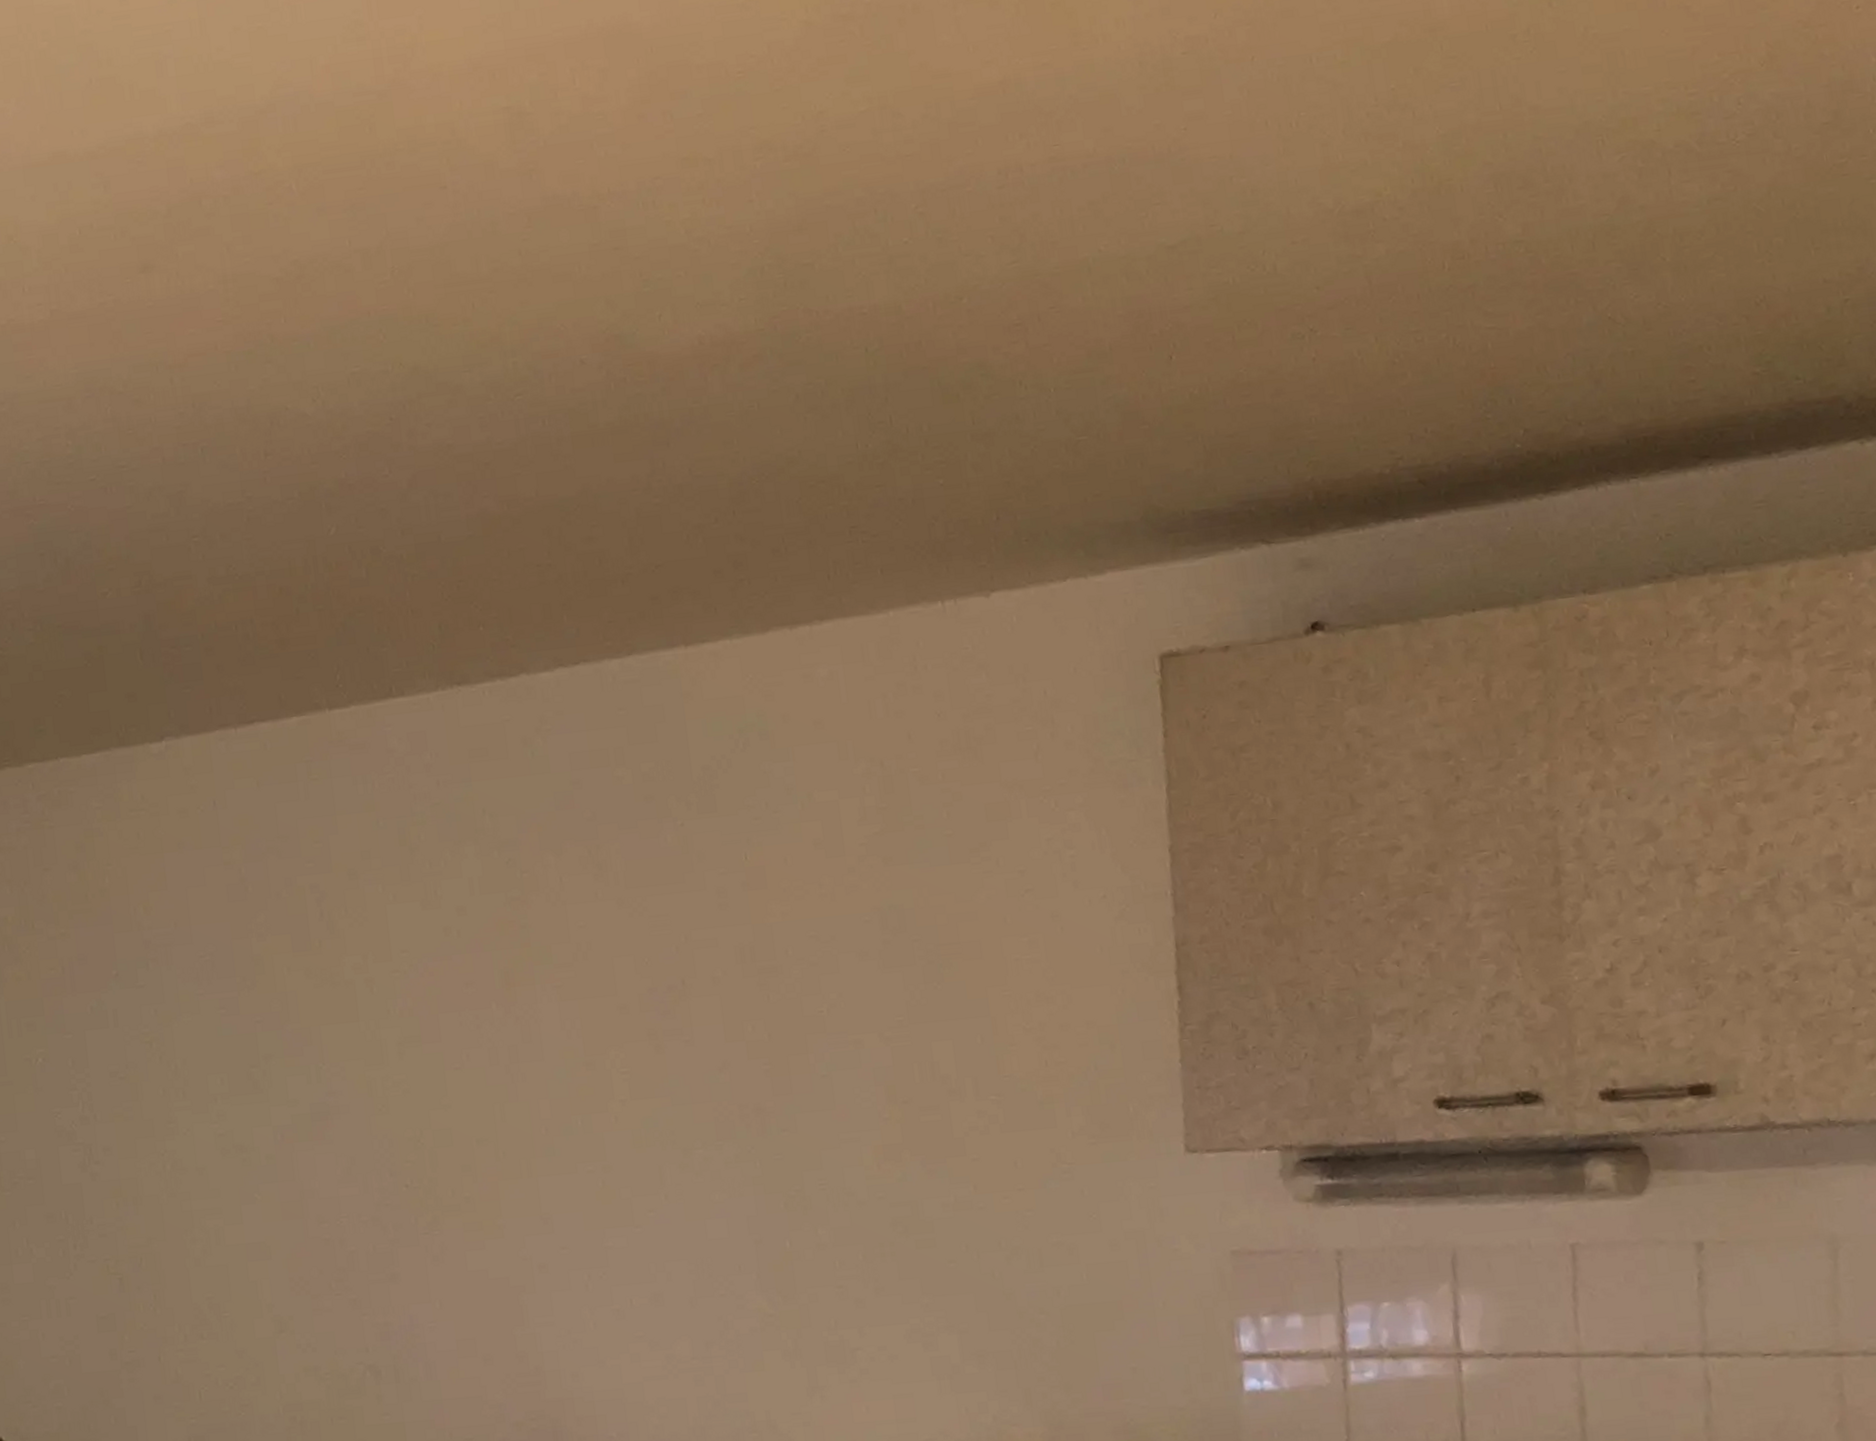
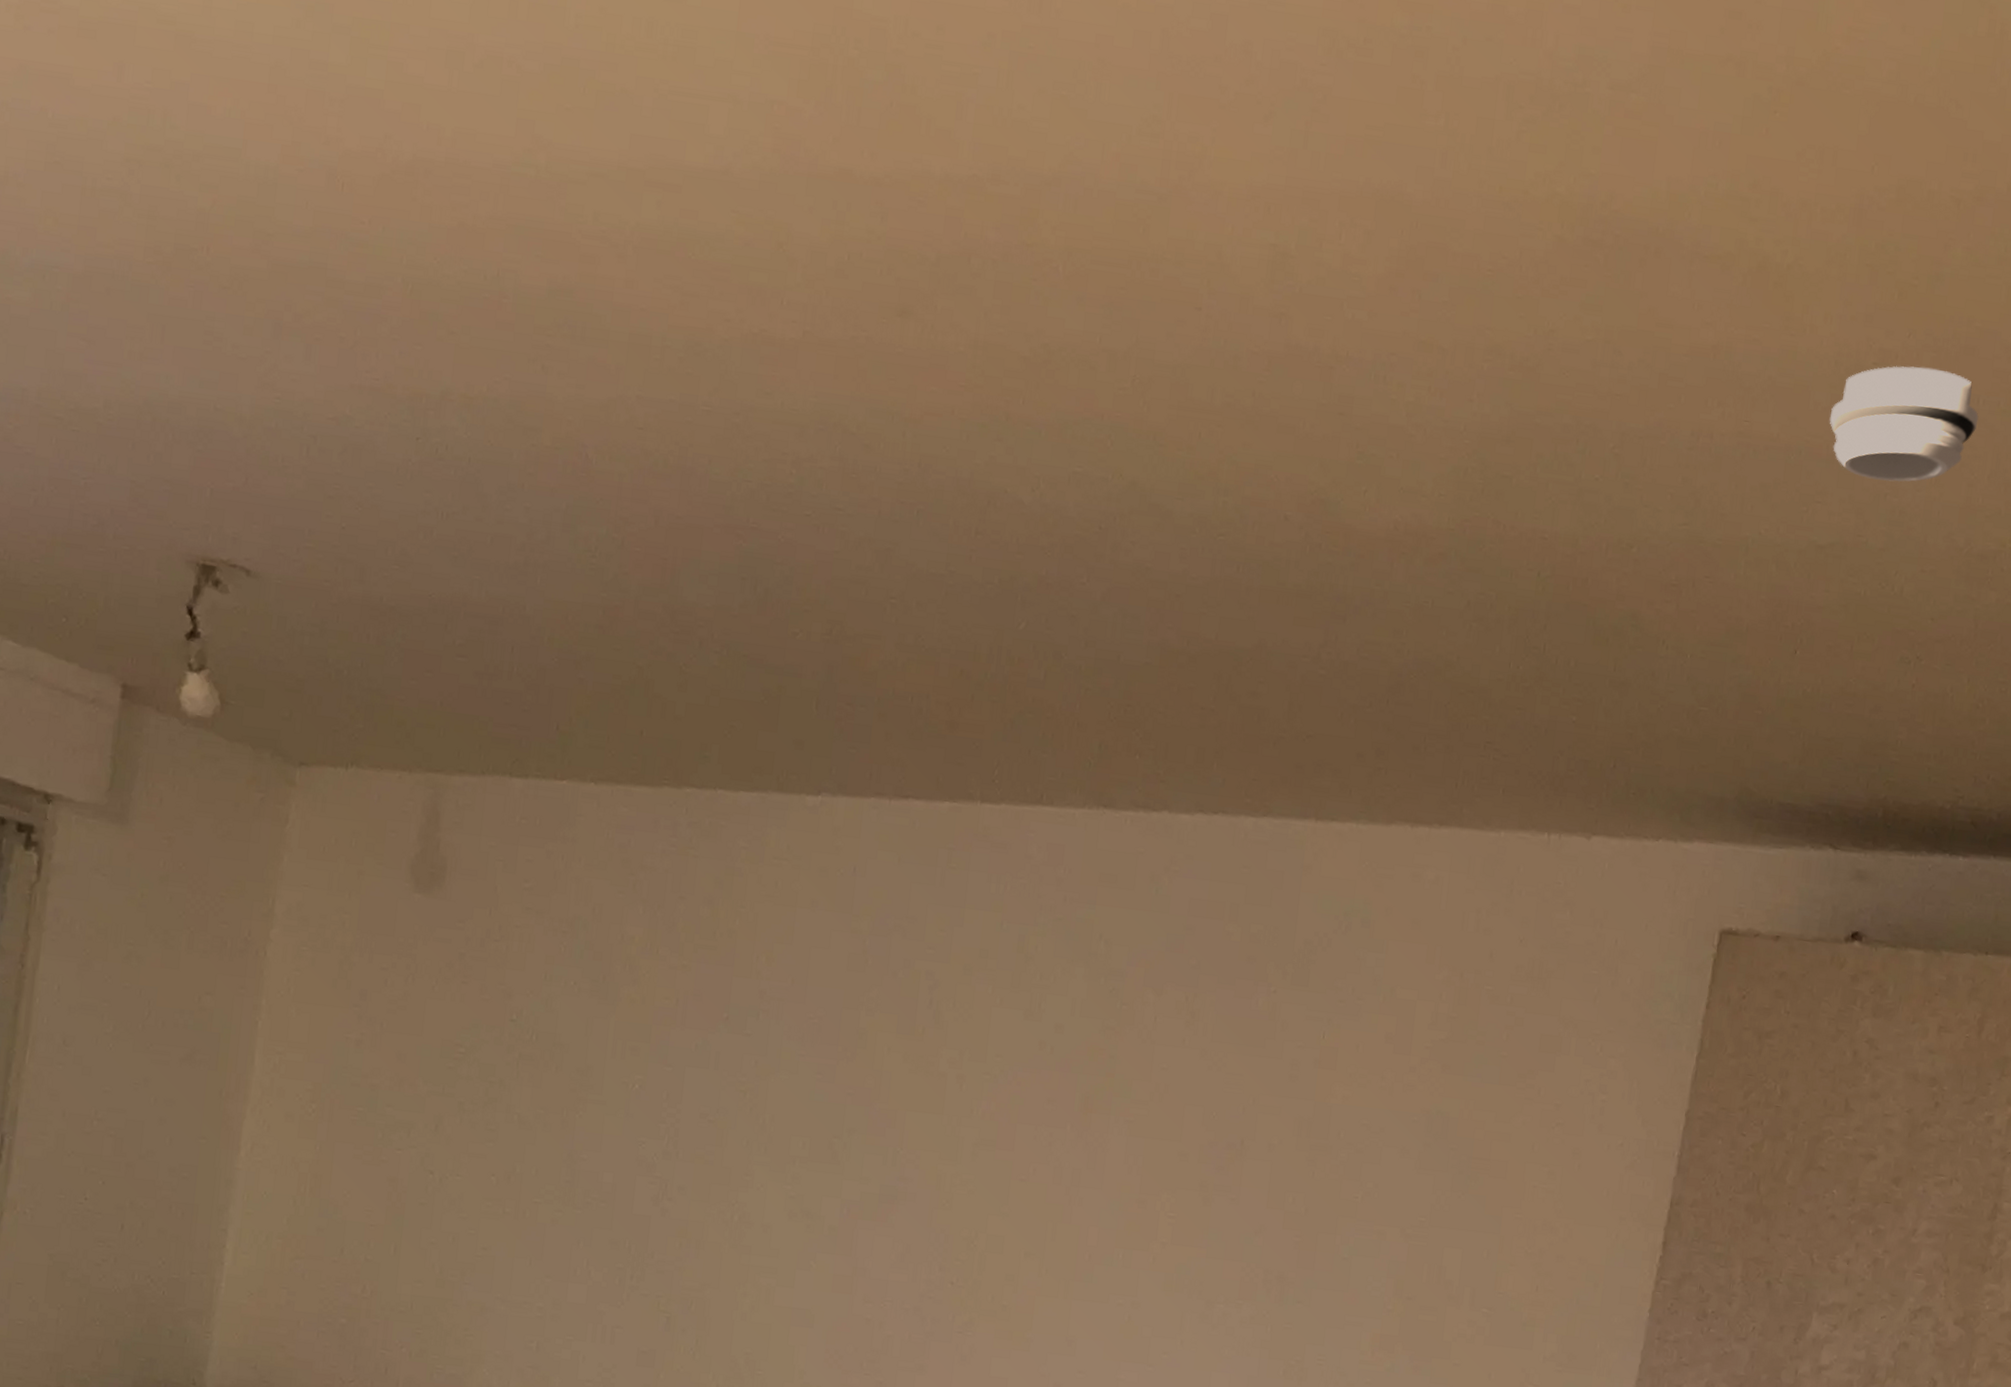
smoke detector: none [1147,39,1317,167] -> present [1829,366,1979,483]

